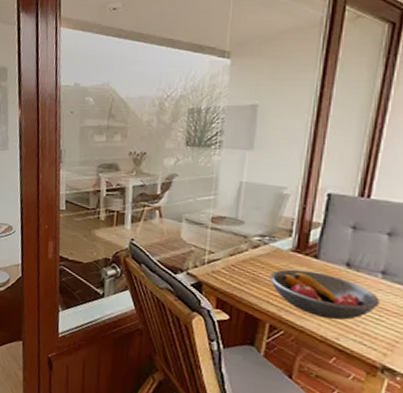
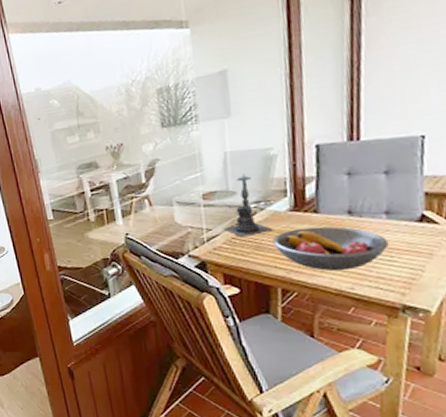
candle holder: none [225,206,272,267] -> present [223,174,273,237]

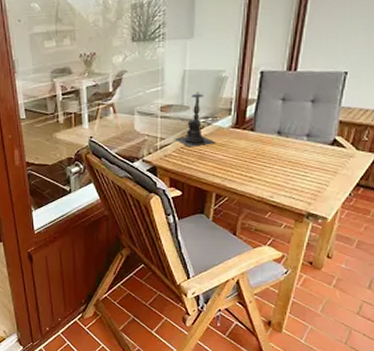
fruit bowl: present [272,226,389,271] -> none [214,143,305,182]

